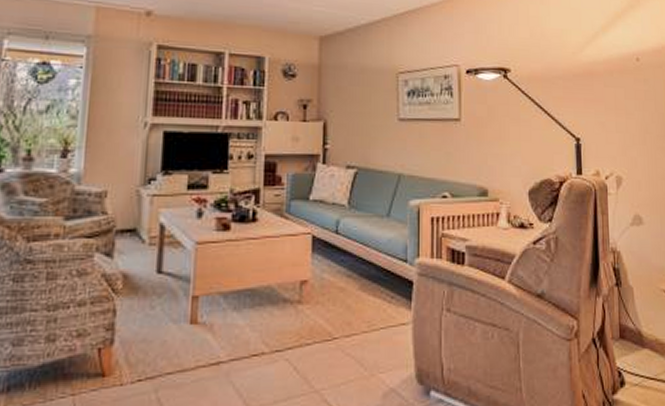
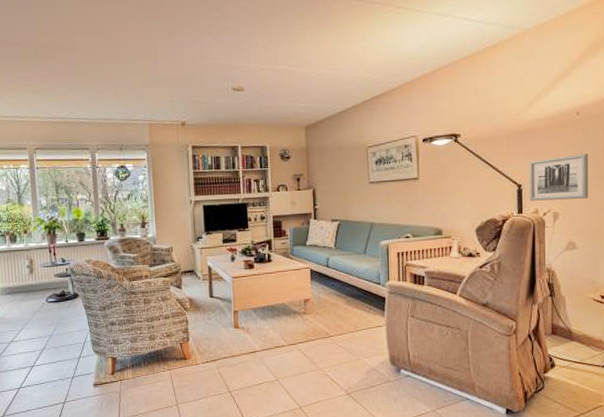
wall art: none [588,107,653,162] -> present [529,154,589,201]

